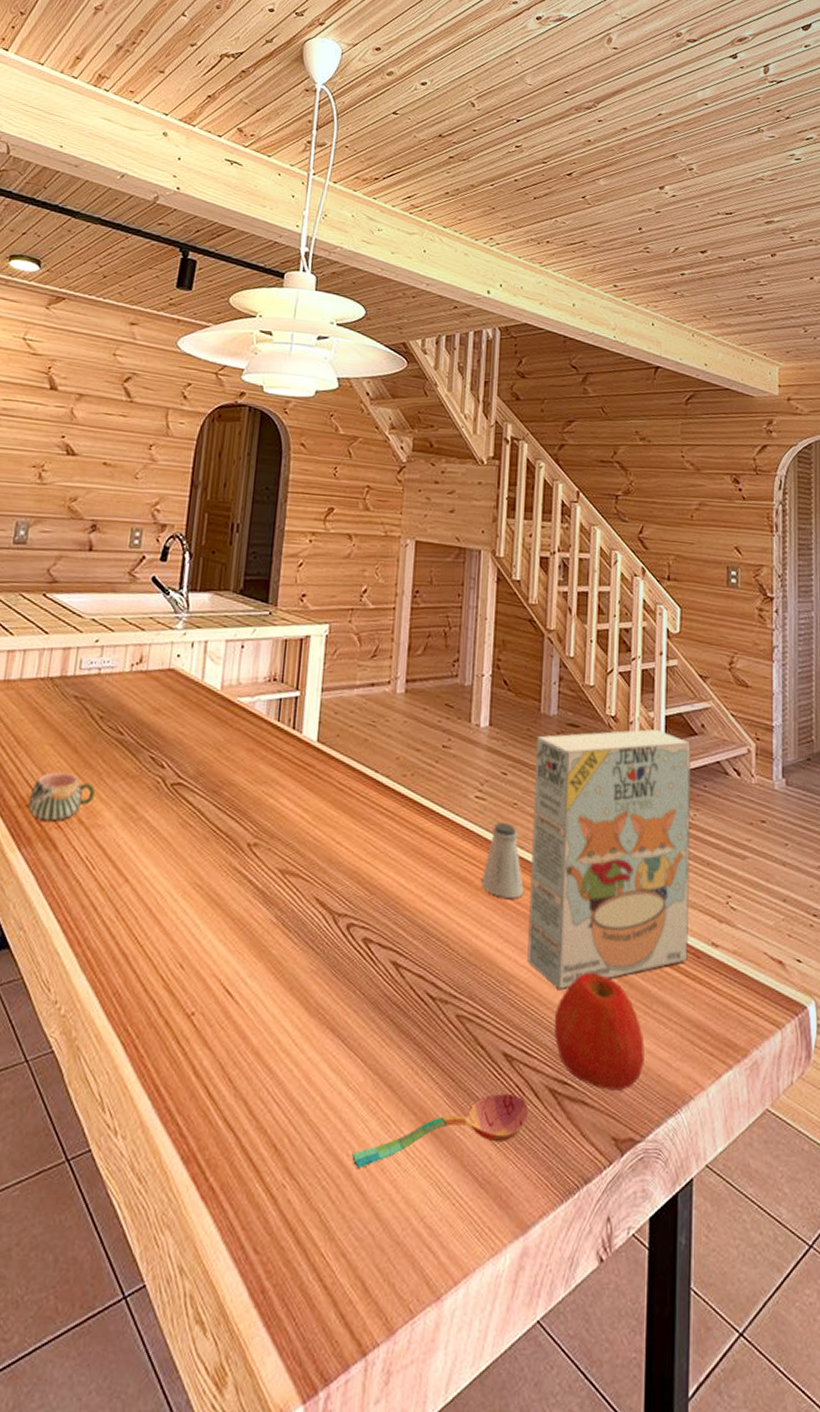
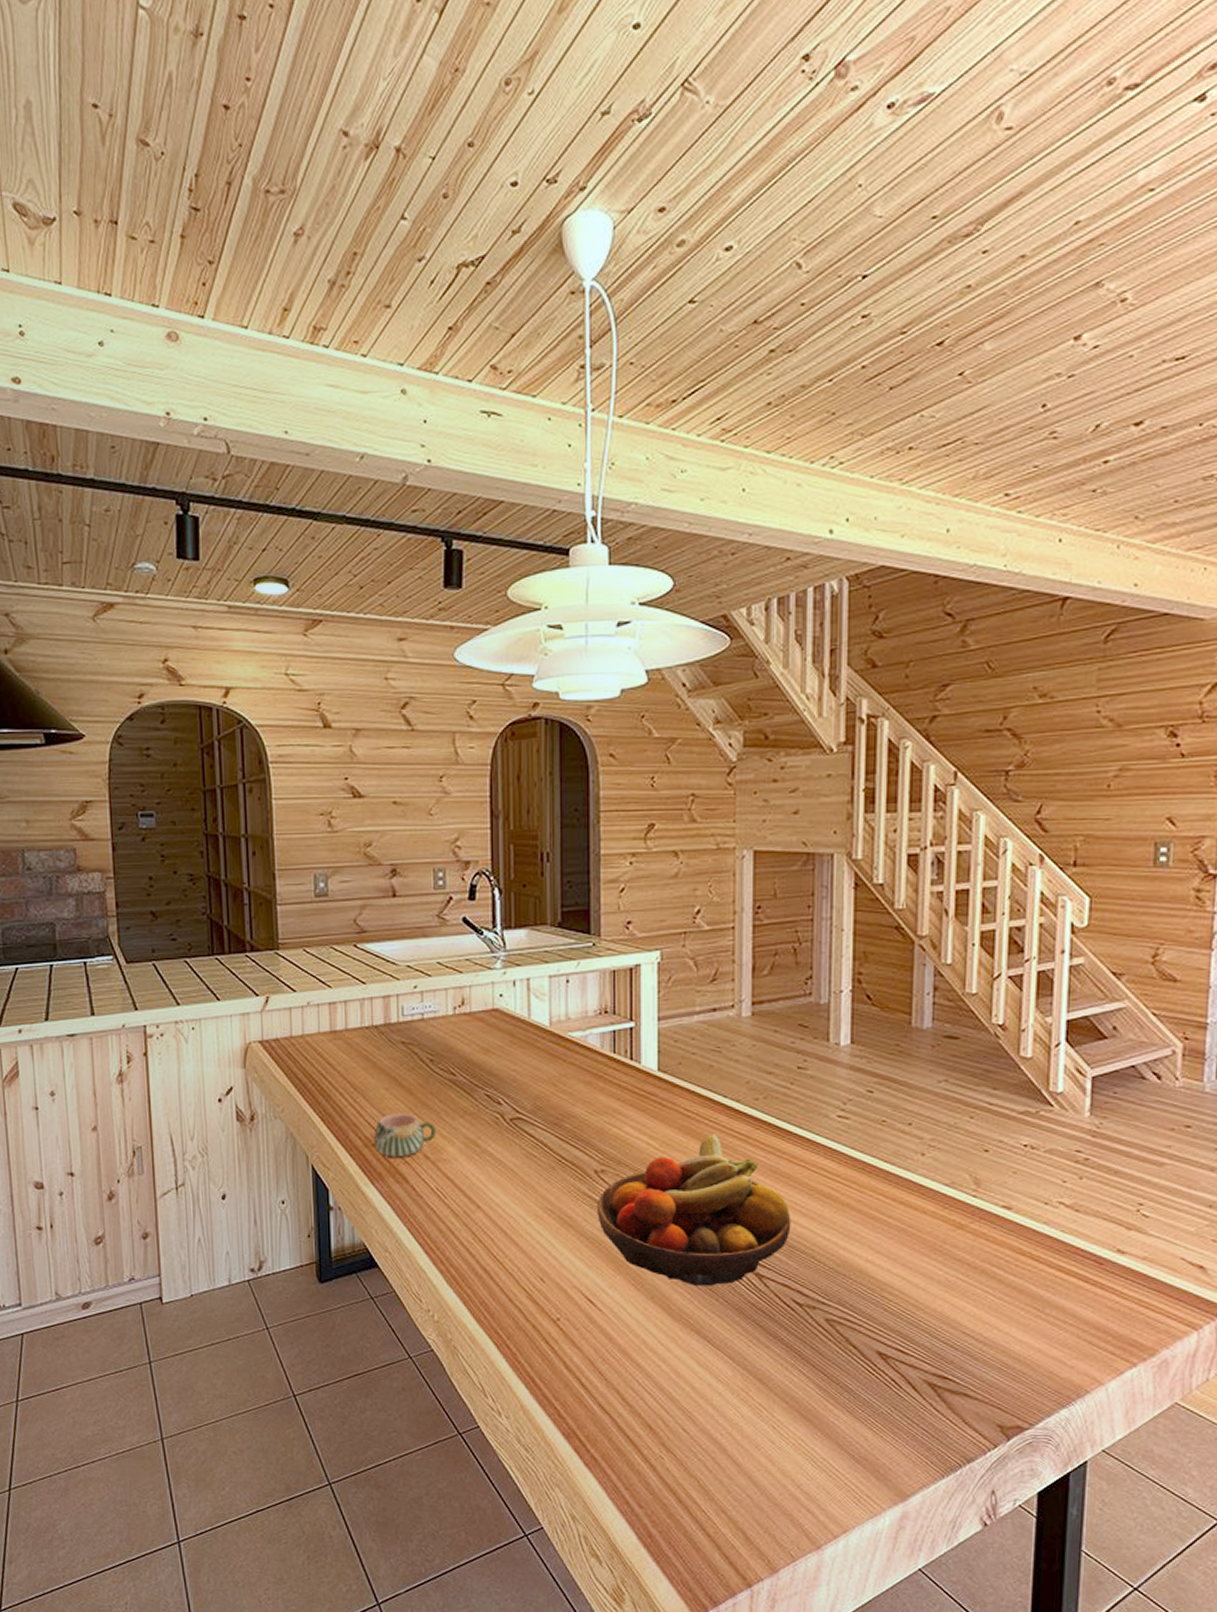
fruit bowl: none [245,809,430,976] -> present [597,1133,791,1286]
soupspoon: present [352,1094,530,1168] -> none [726,1387,907,1445]
saltshaker: present [481,823,525,899] -> none [848,1140,897,1212]
cereal box: present [527,728,691,991] -> none [901,1035,1099,1296]
apple: present [553,972,645,1091] -> none [932,1279,1035,1385]

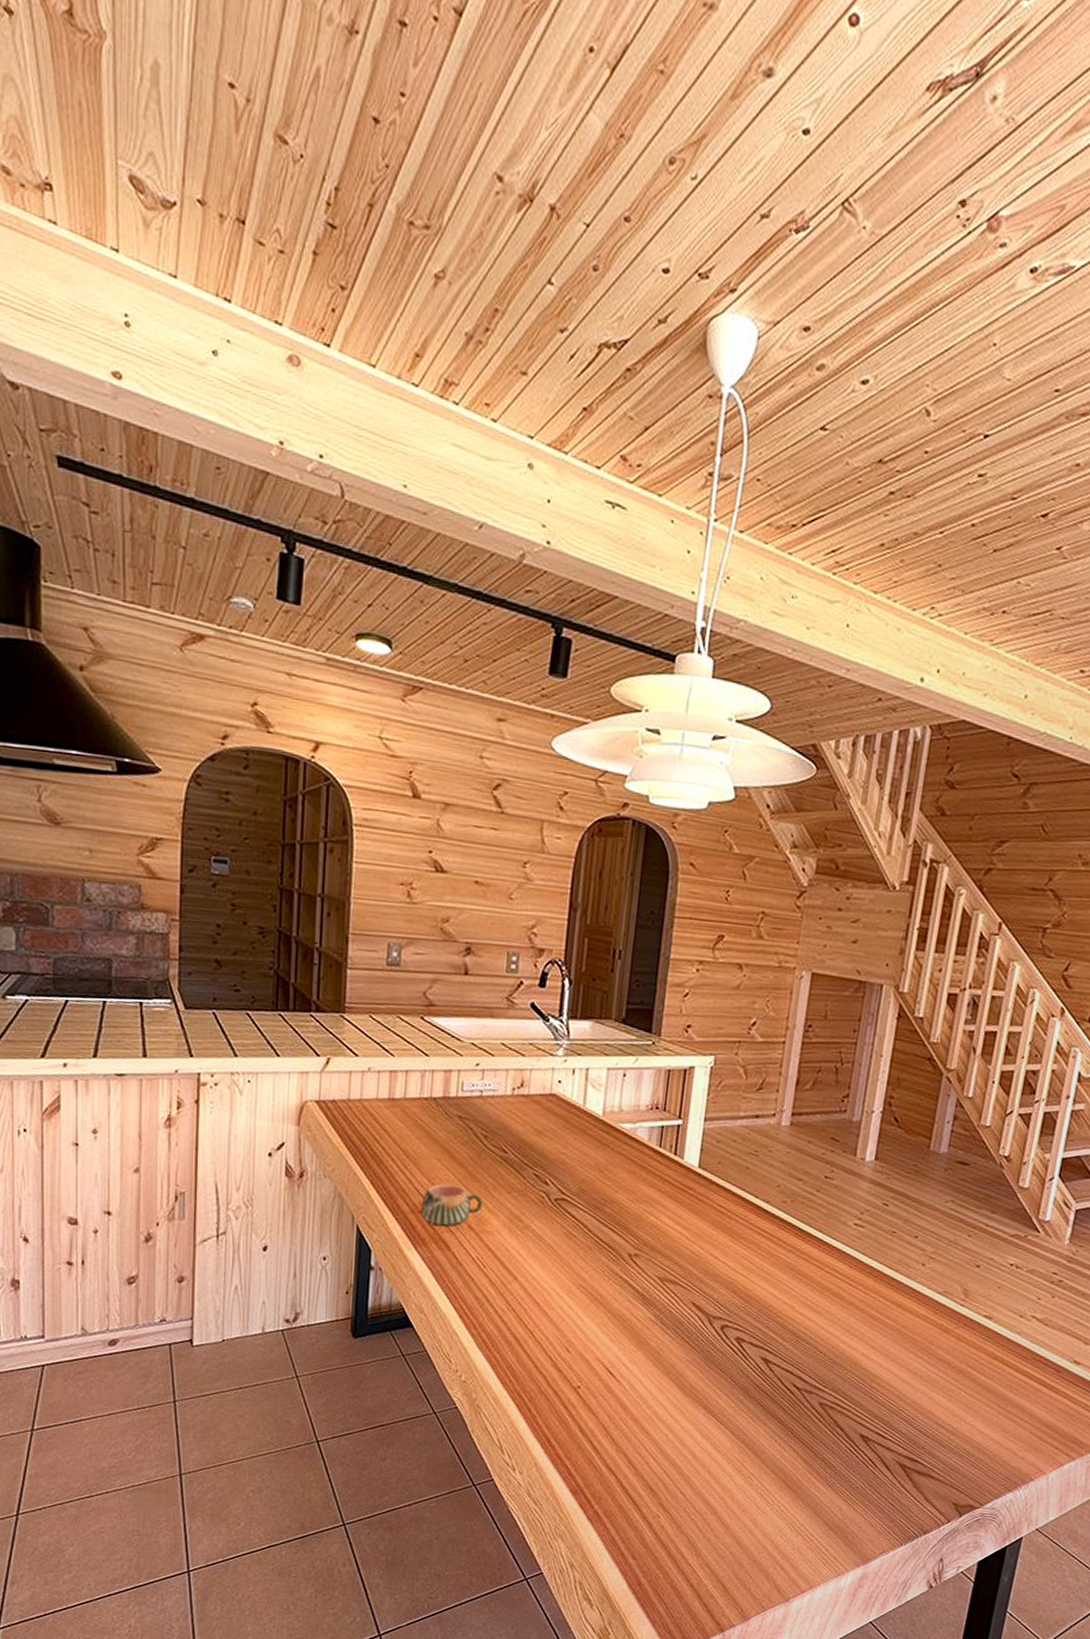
fruit bowl: present [597,1133,791,1286] -> none [626,1229,801,1367]

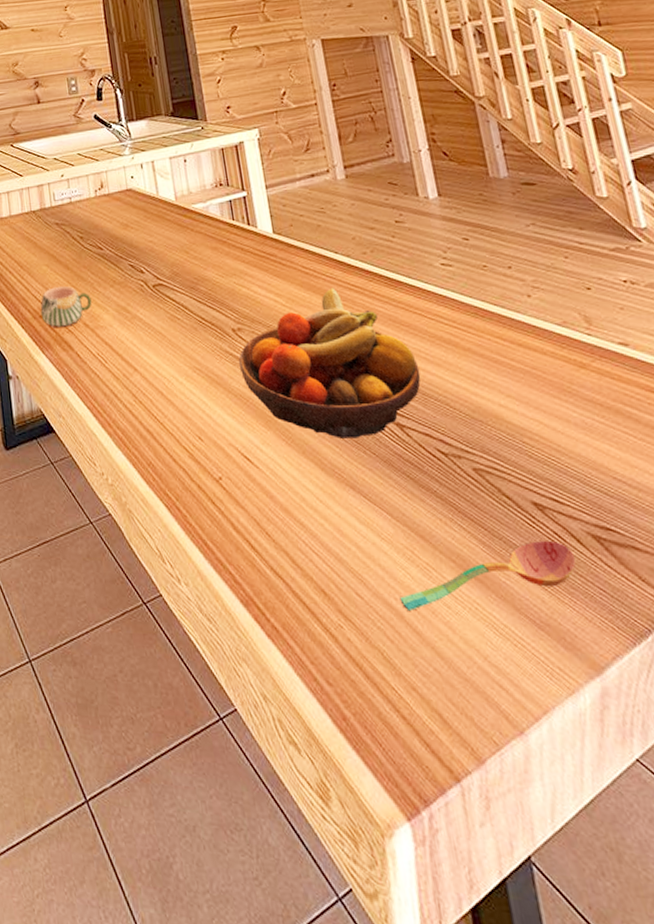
fruit bowl: none [626,1229,801,1367] -> present [239,288,421,438]
soupspoon: none [718,1464,880,1508] -> present [399,541,576,611]

